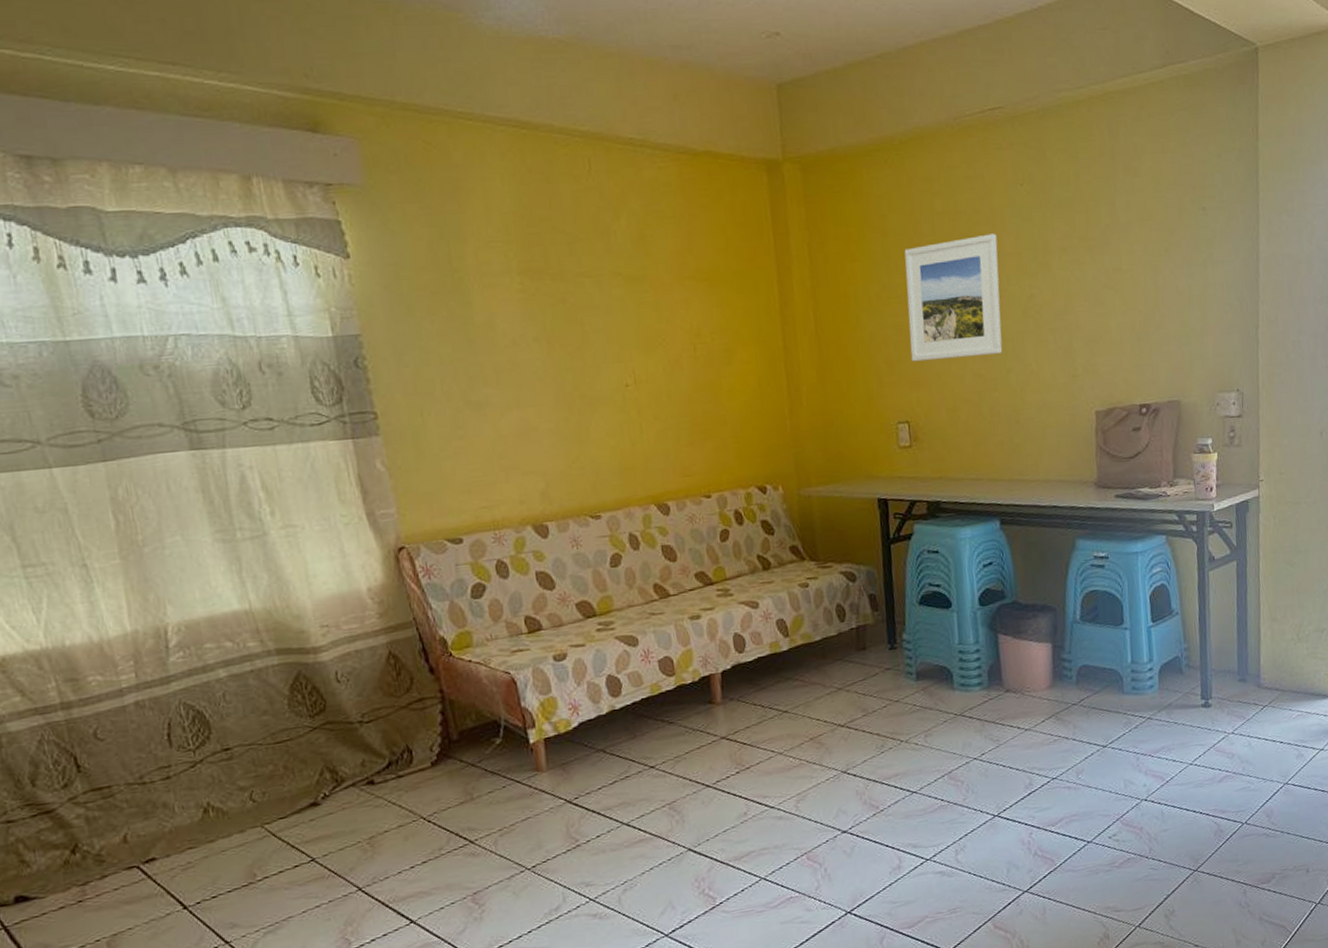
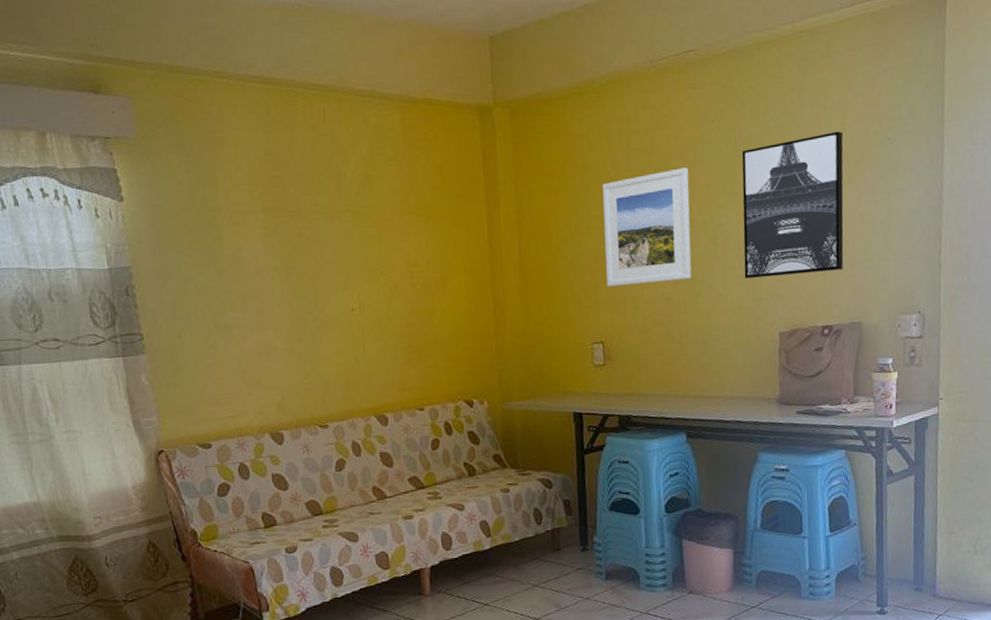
wall art: none [1052,198,1161,354] -> present [742,131,844,279]

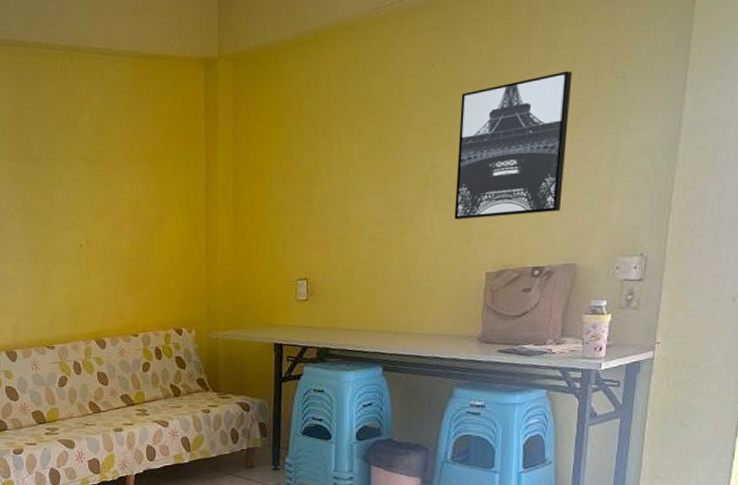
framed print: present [602,167,692,287] -> none [314,111,405,227]

